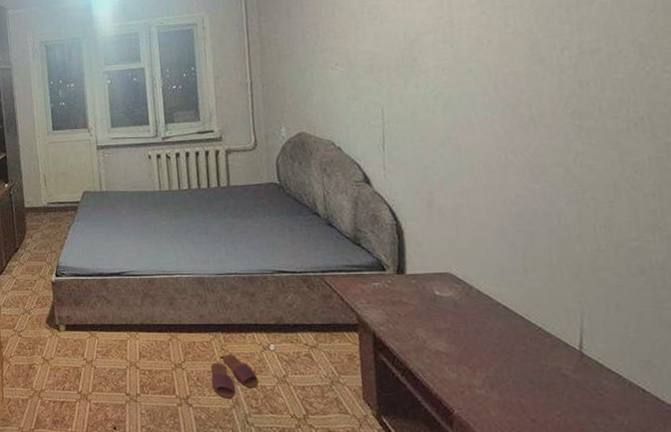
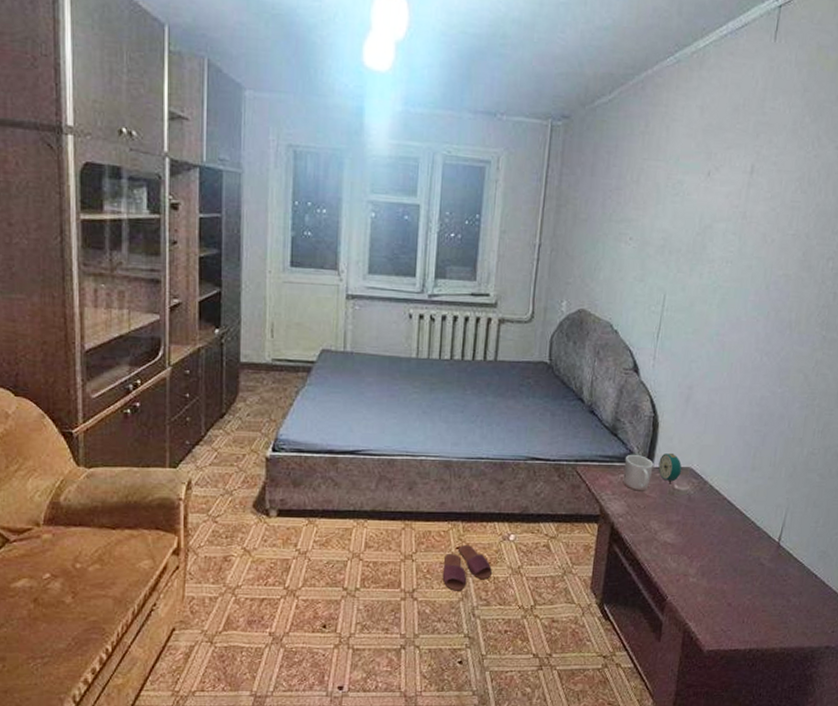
mug: none [373,262,408,299] -> present [622,454,654,491]
alarm clock: none [411,258,441,291] -> present [658,452,682,484]

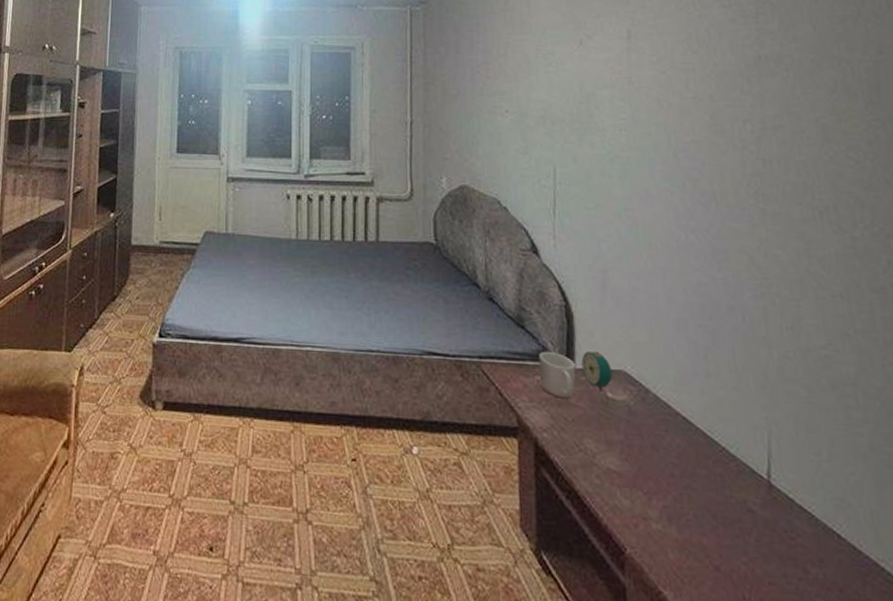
slippers: present [442,544,492,591] -> none [338,455,395,517]

